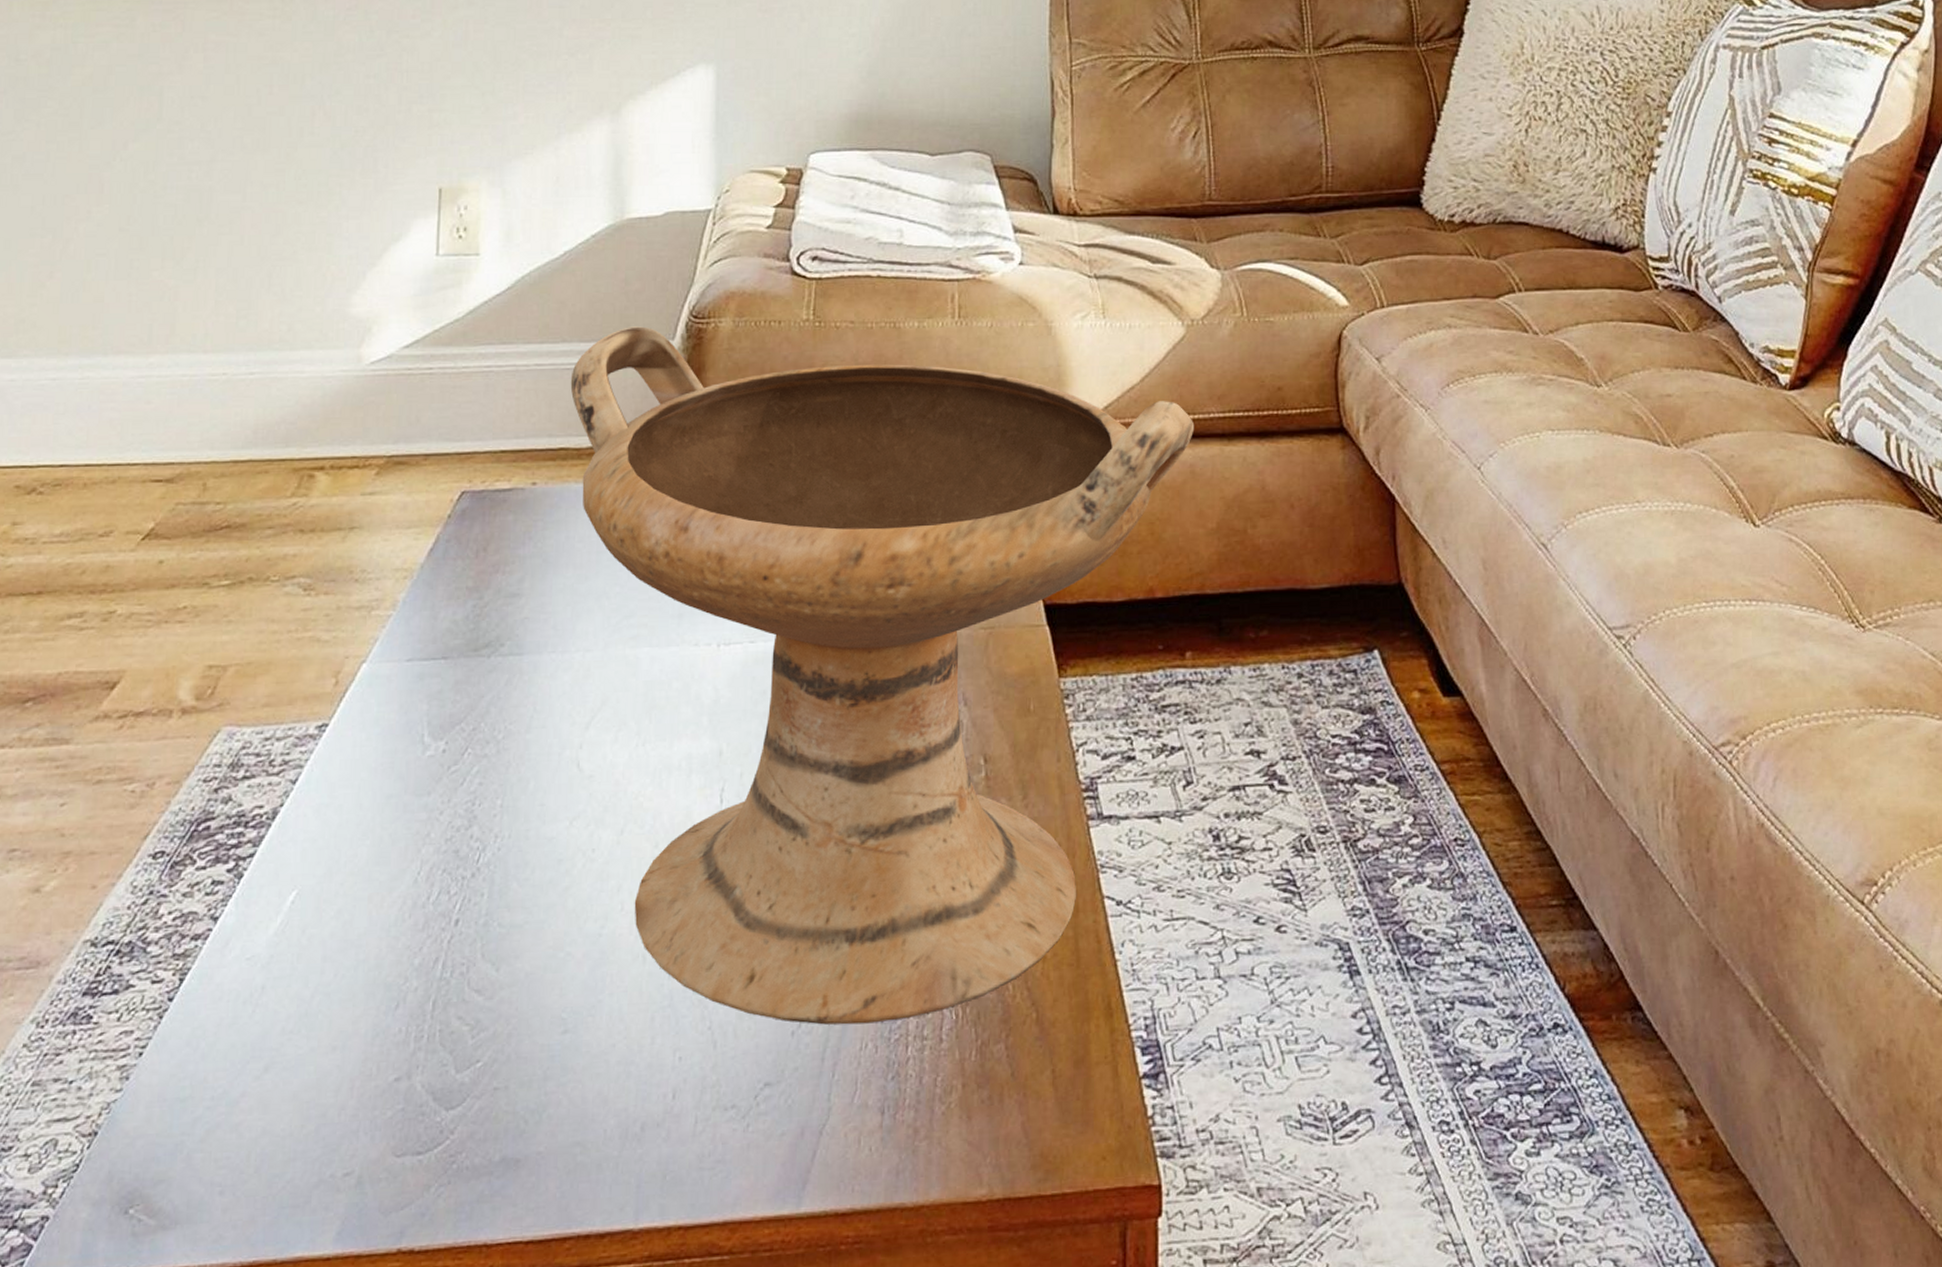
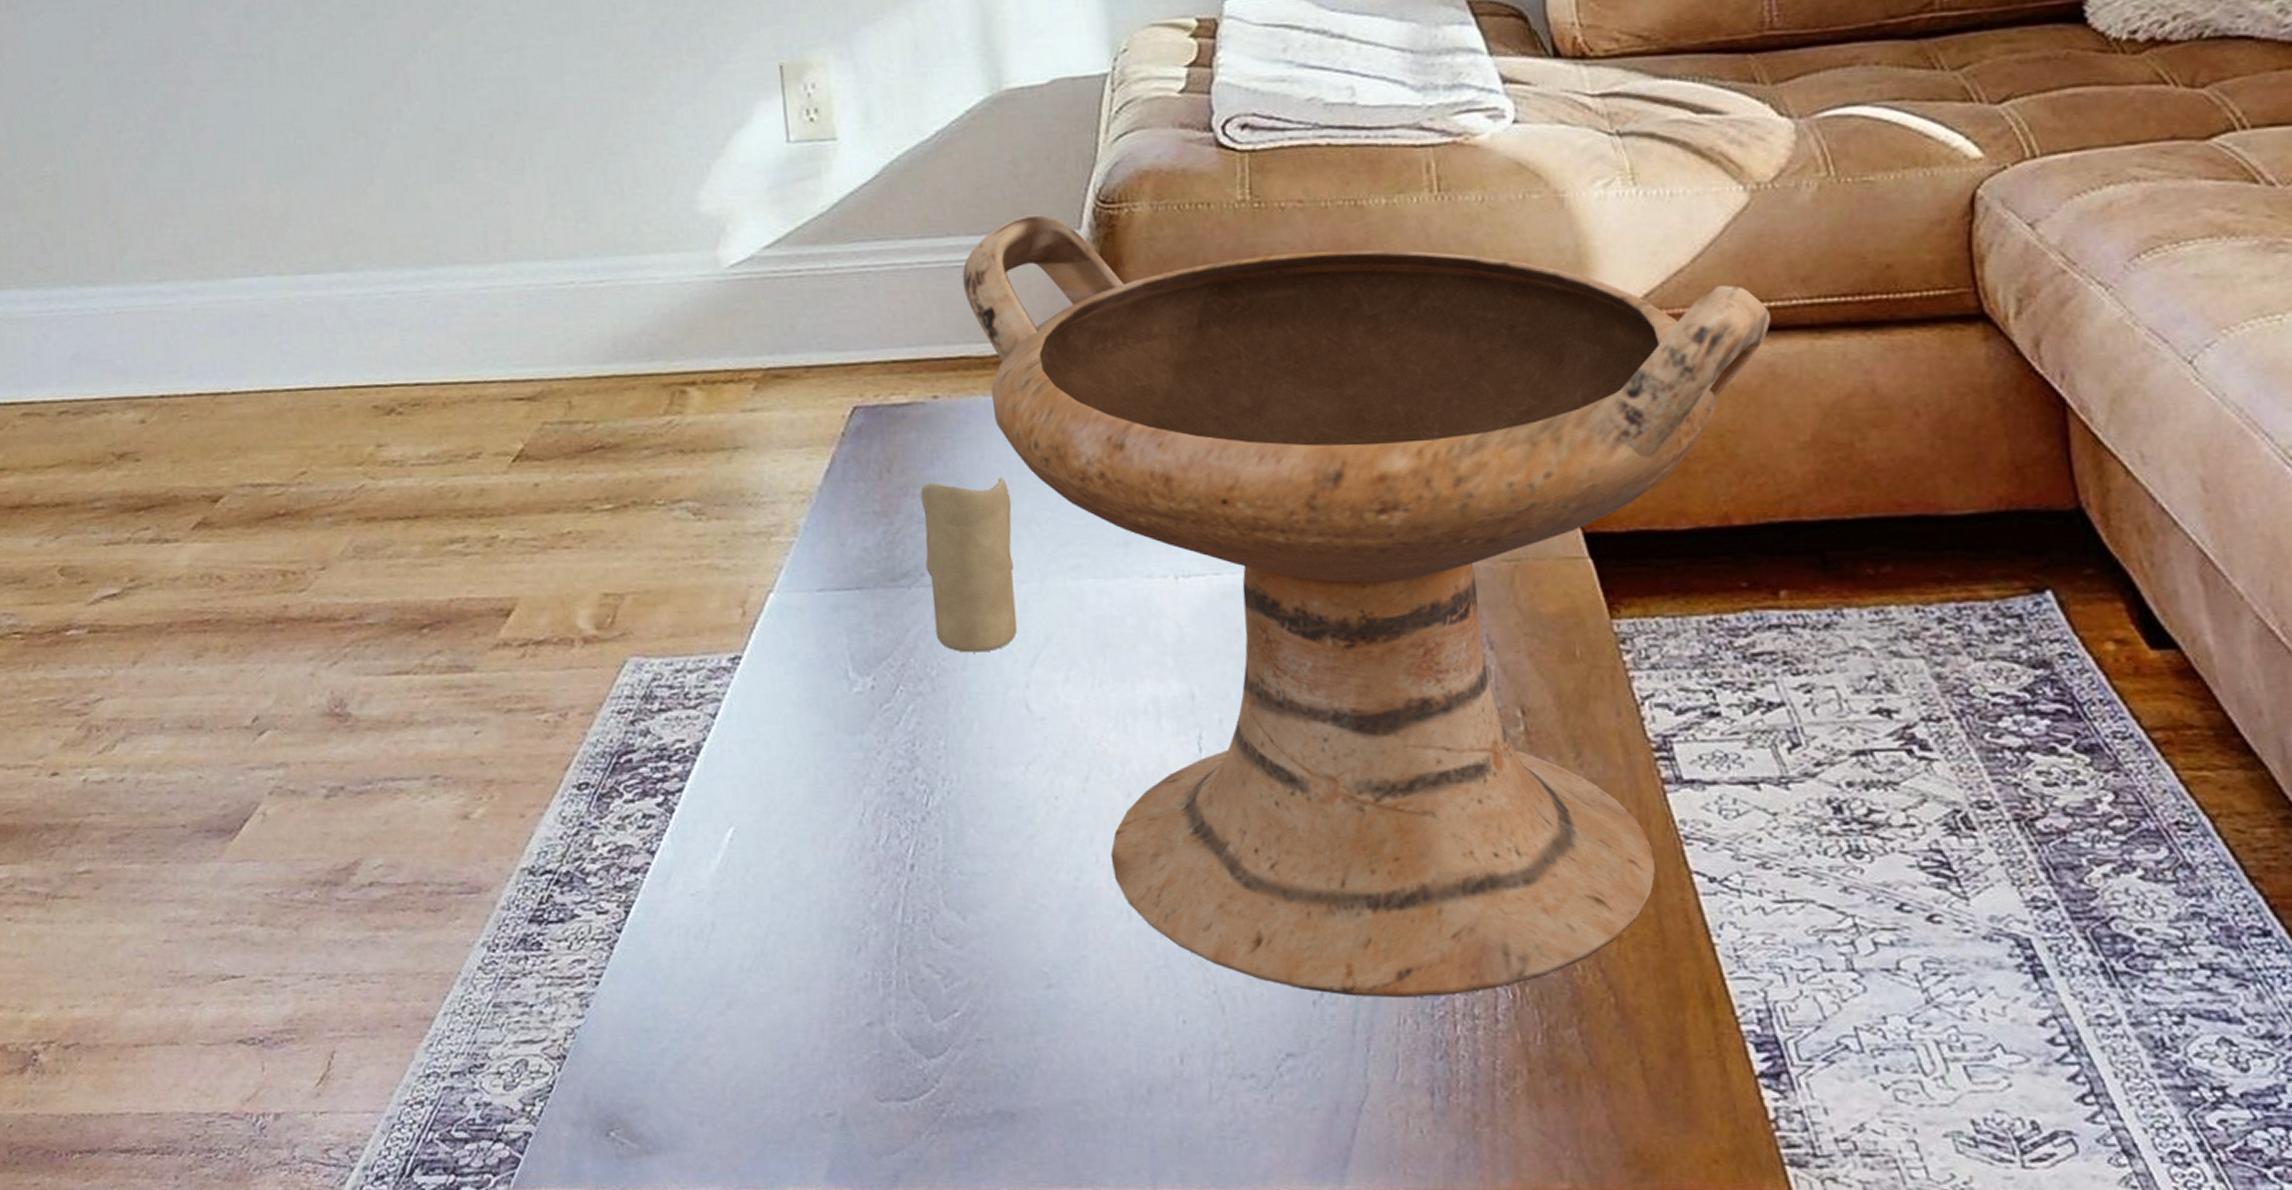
candle: none [506,556,588,717] -> present [920,477,1018,653]

